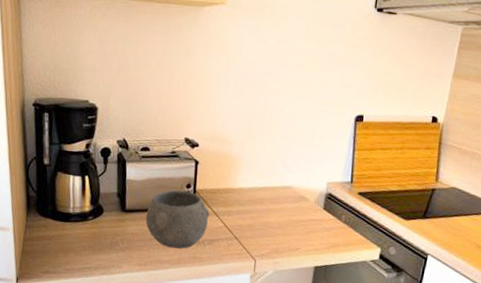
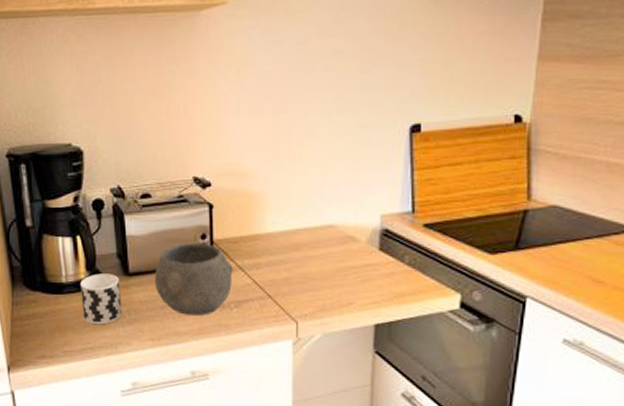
cup: none [84,208,117,250] -> present [80,274,123,325]

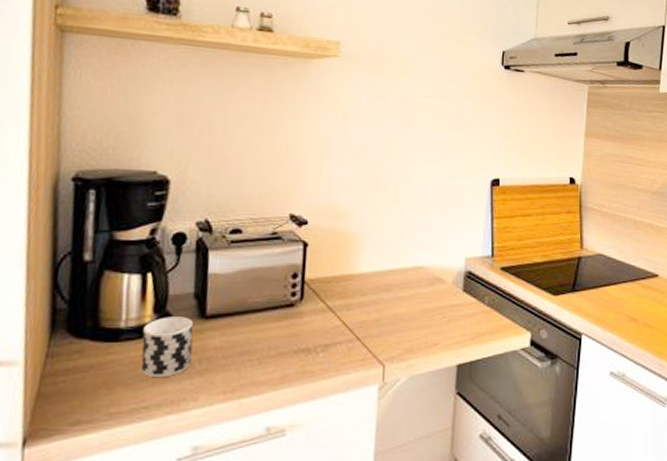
bowl: present [154,242,233,315] -> none [234,282,323,362]

